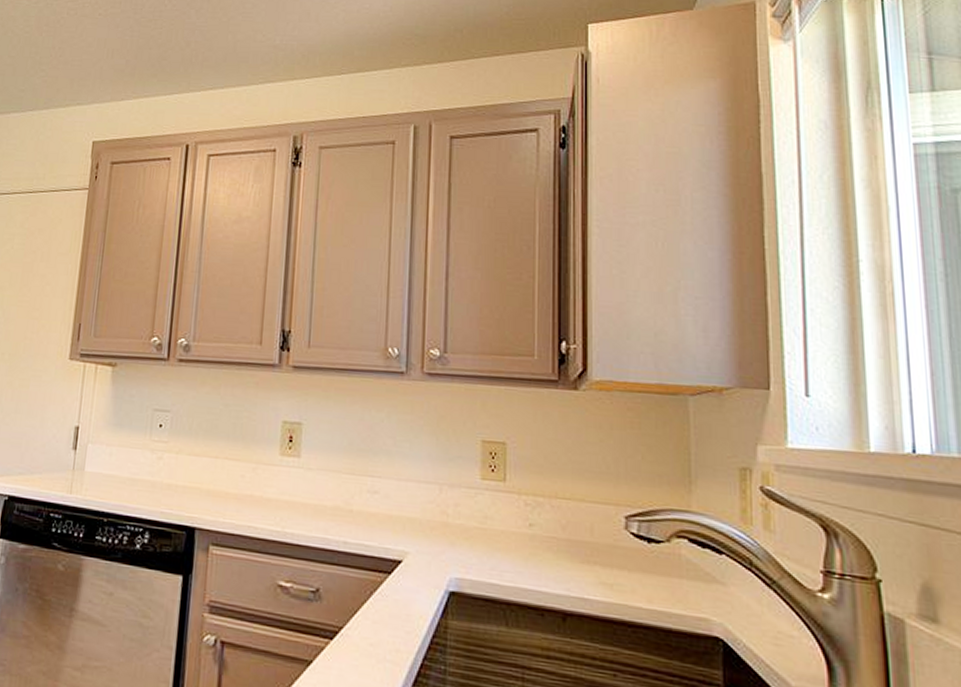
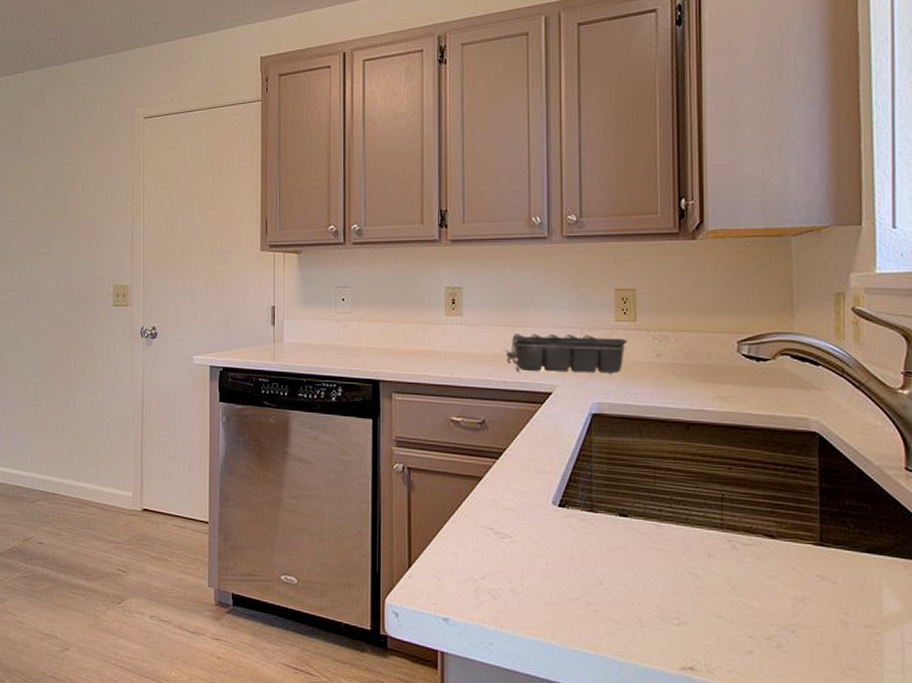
dish rack: none [348,484,495,545] -> present [505,334,628,375]

